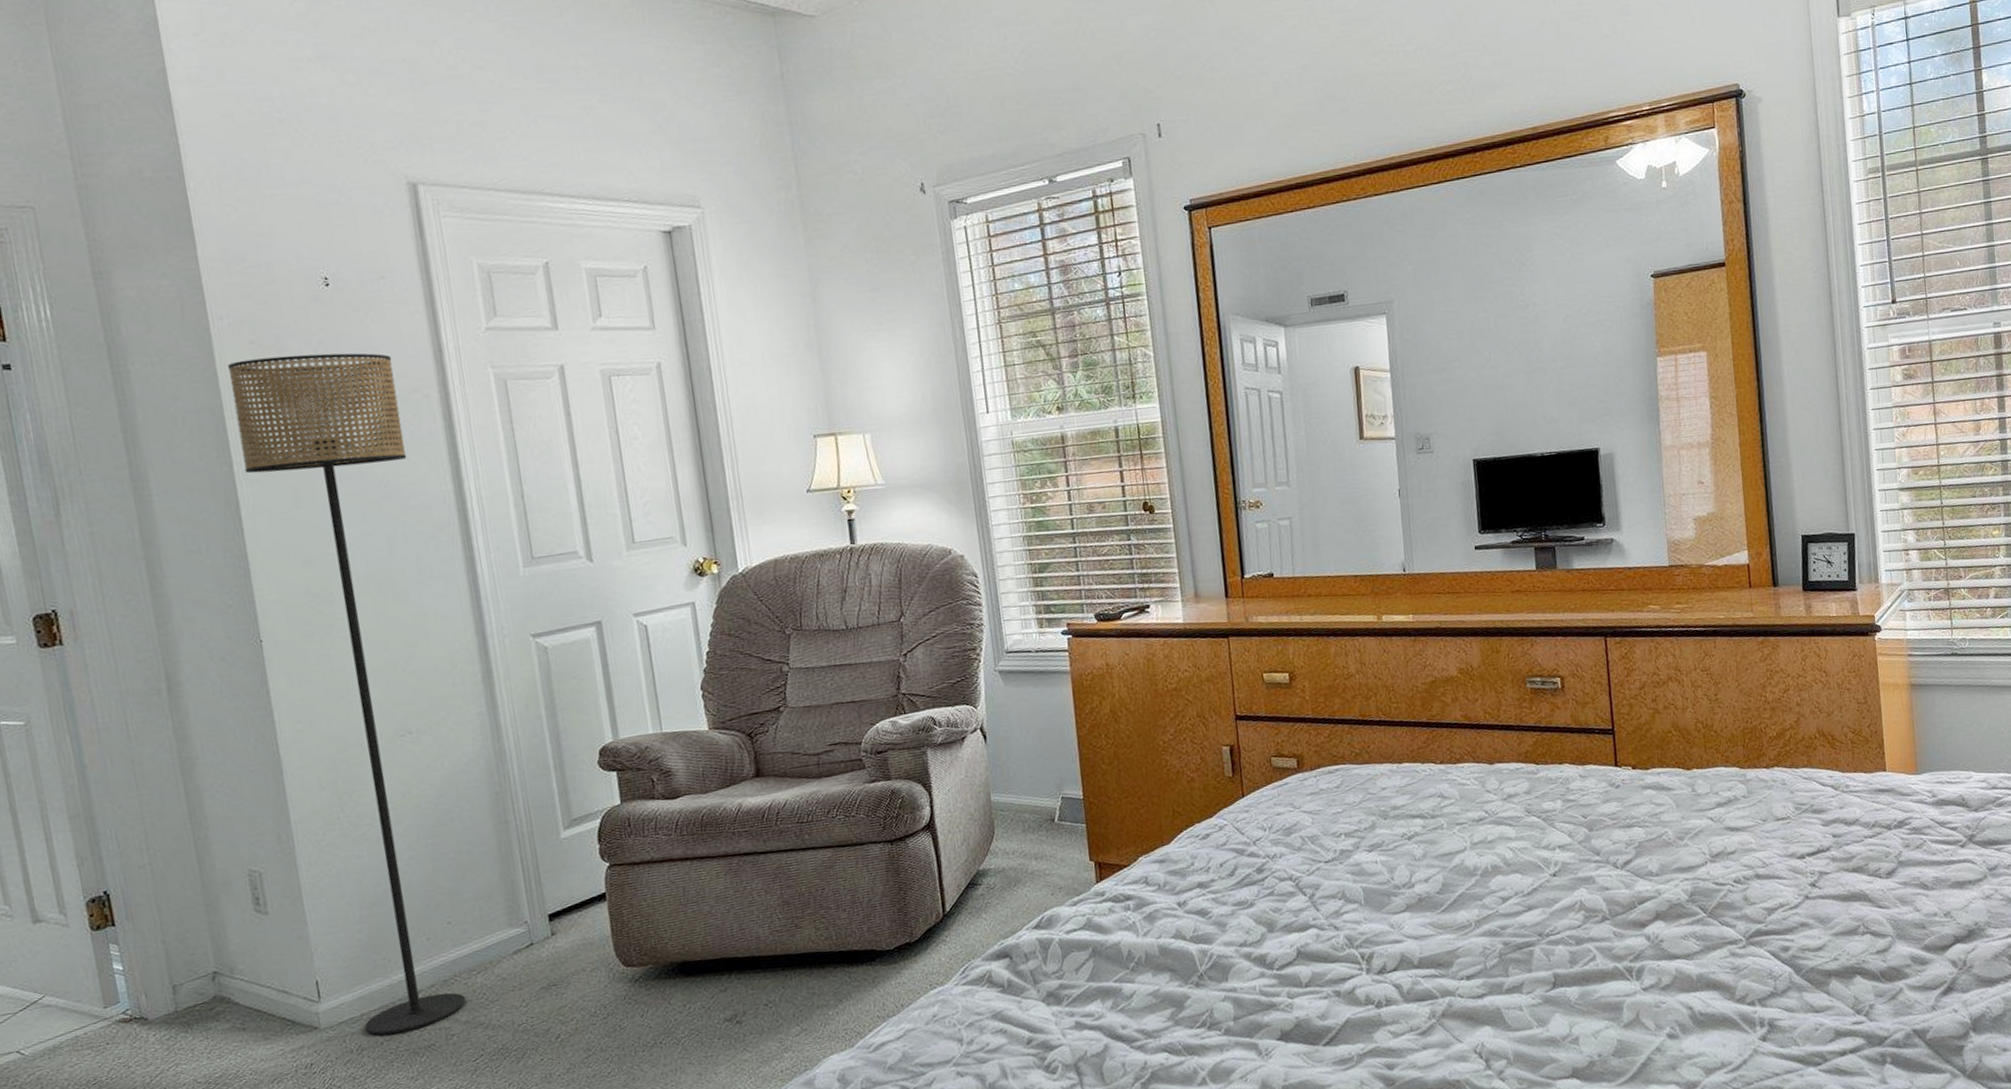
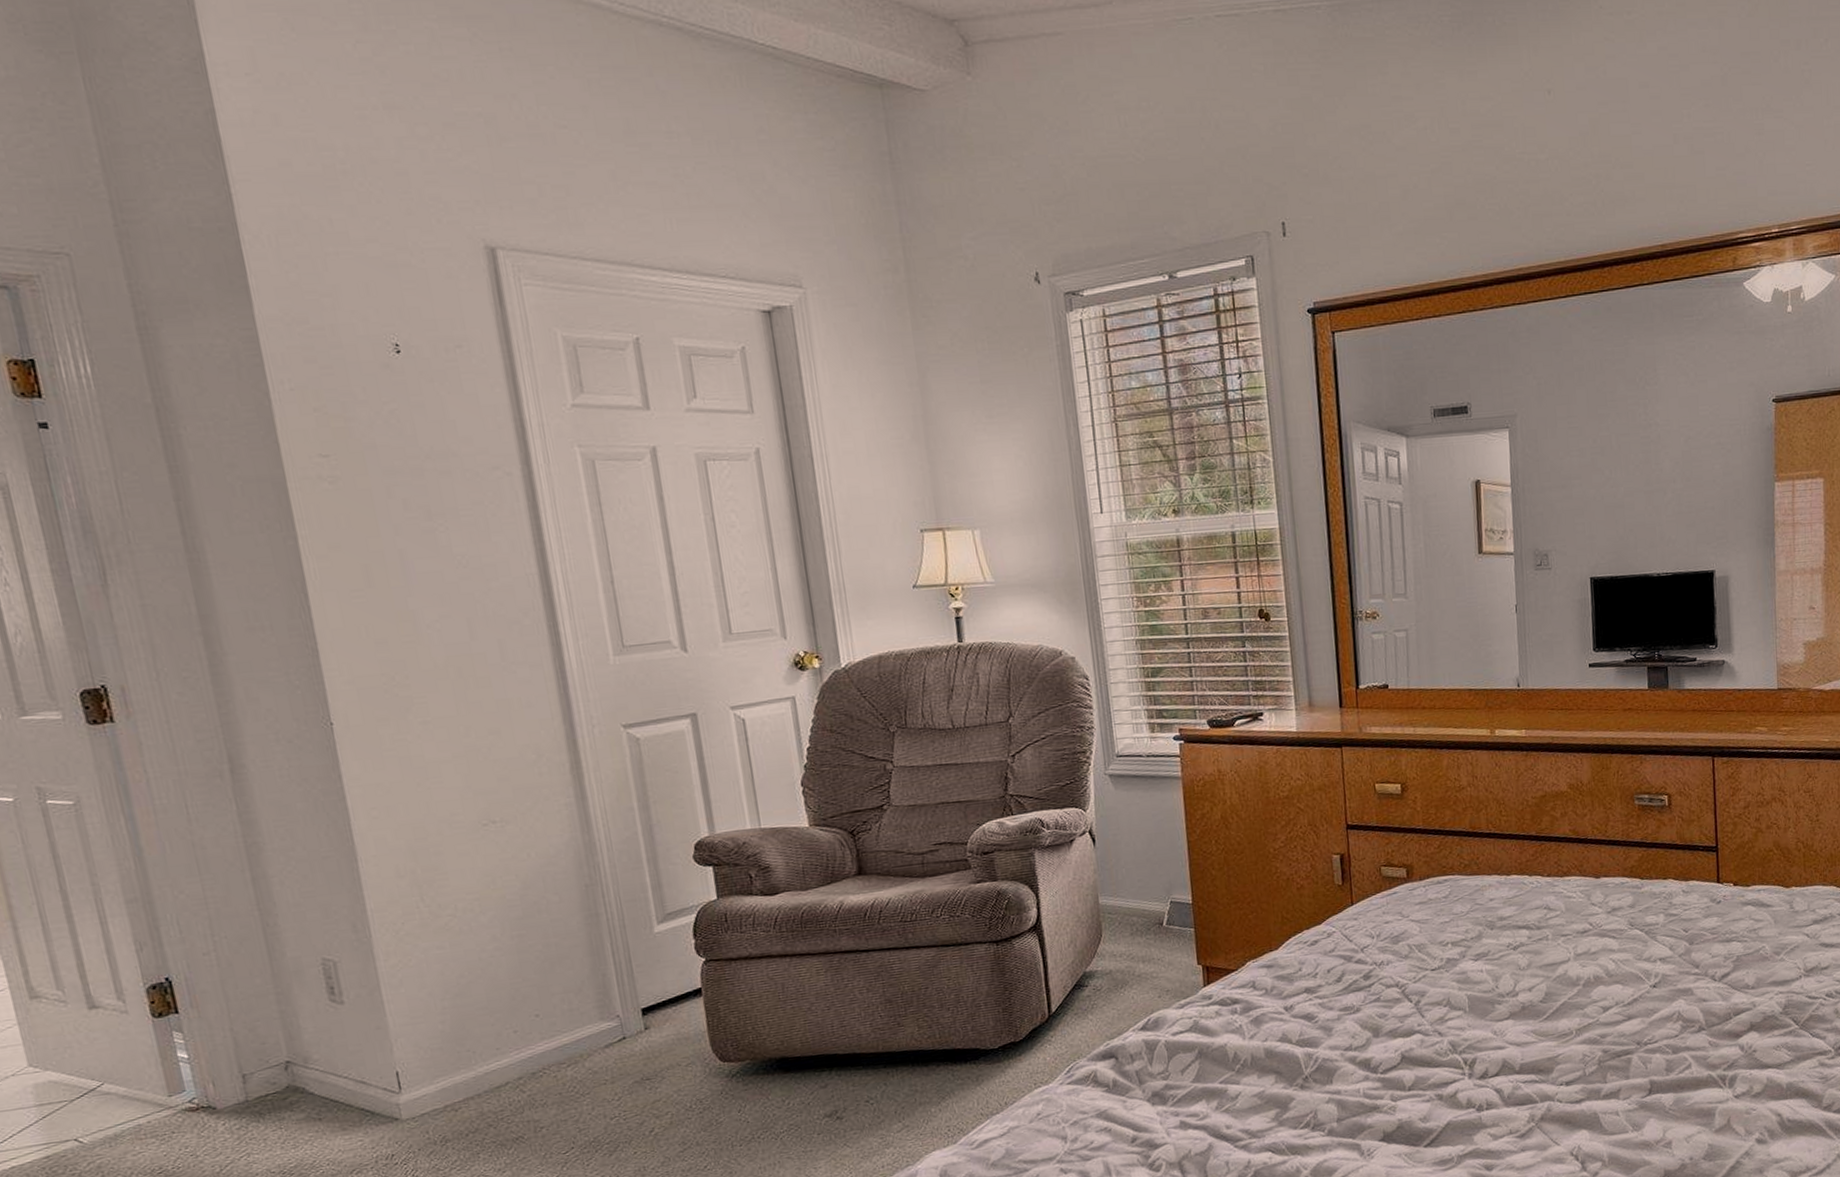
floor lamp: present [227,353,466,1035] -> none [289,424,555,1127]

